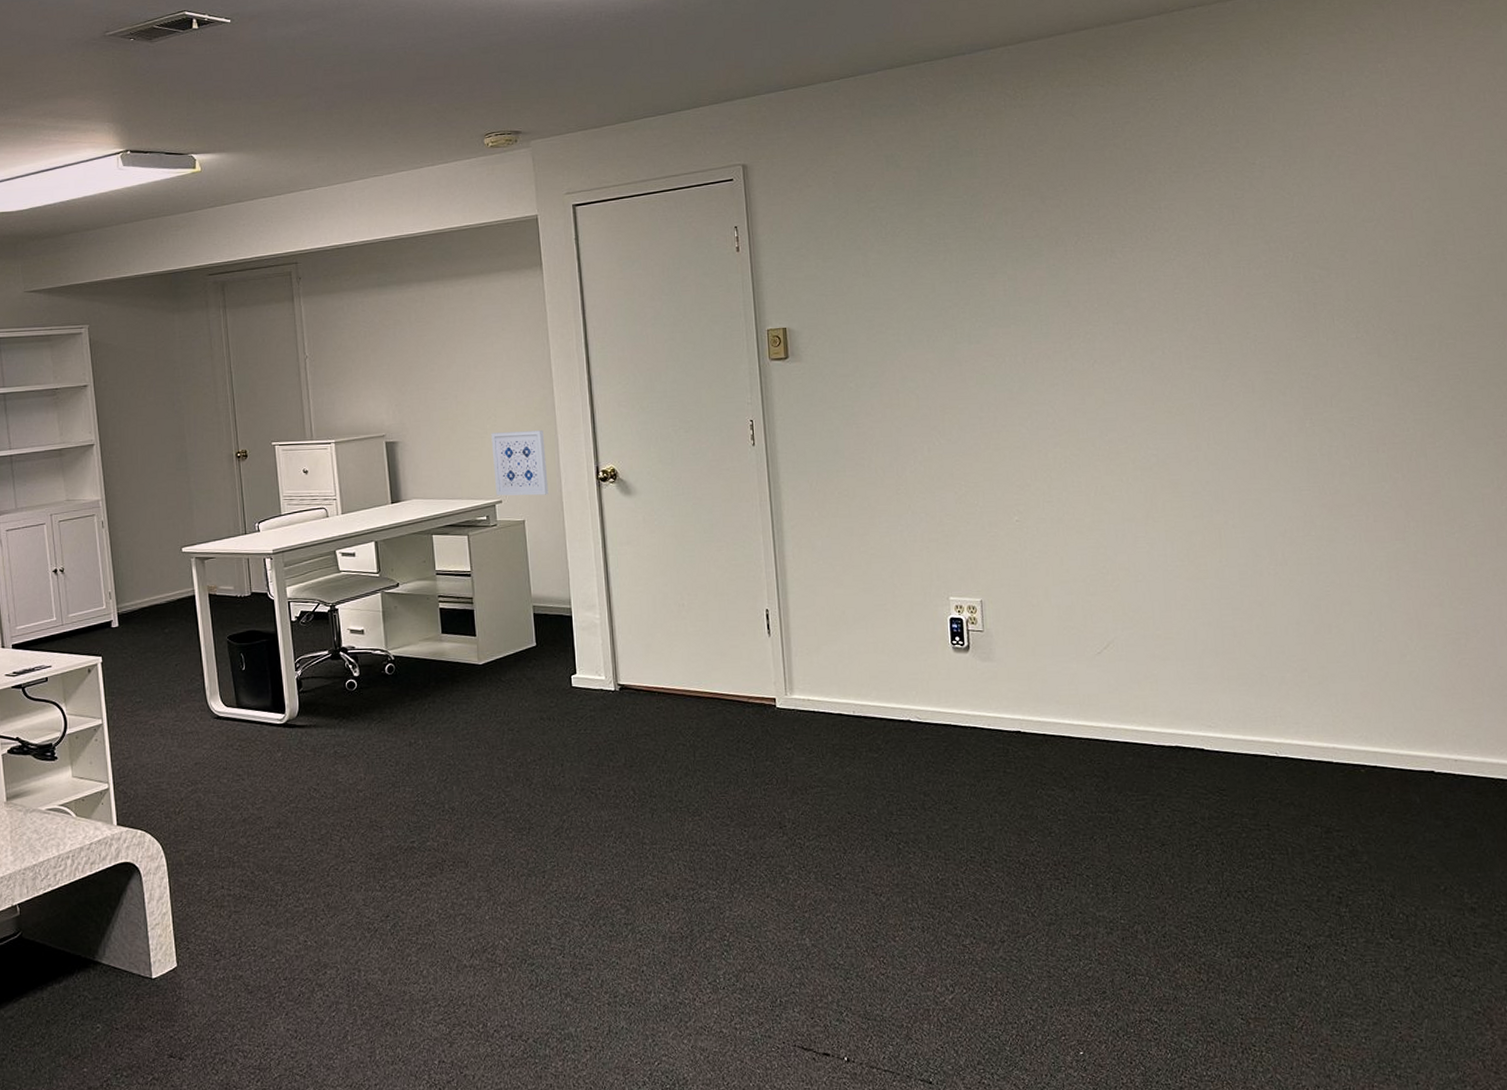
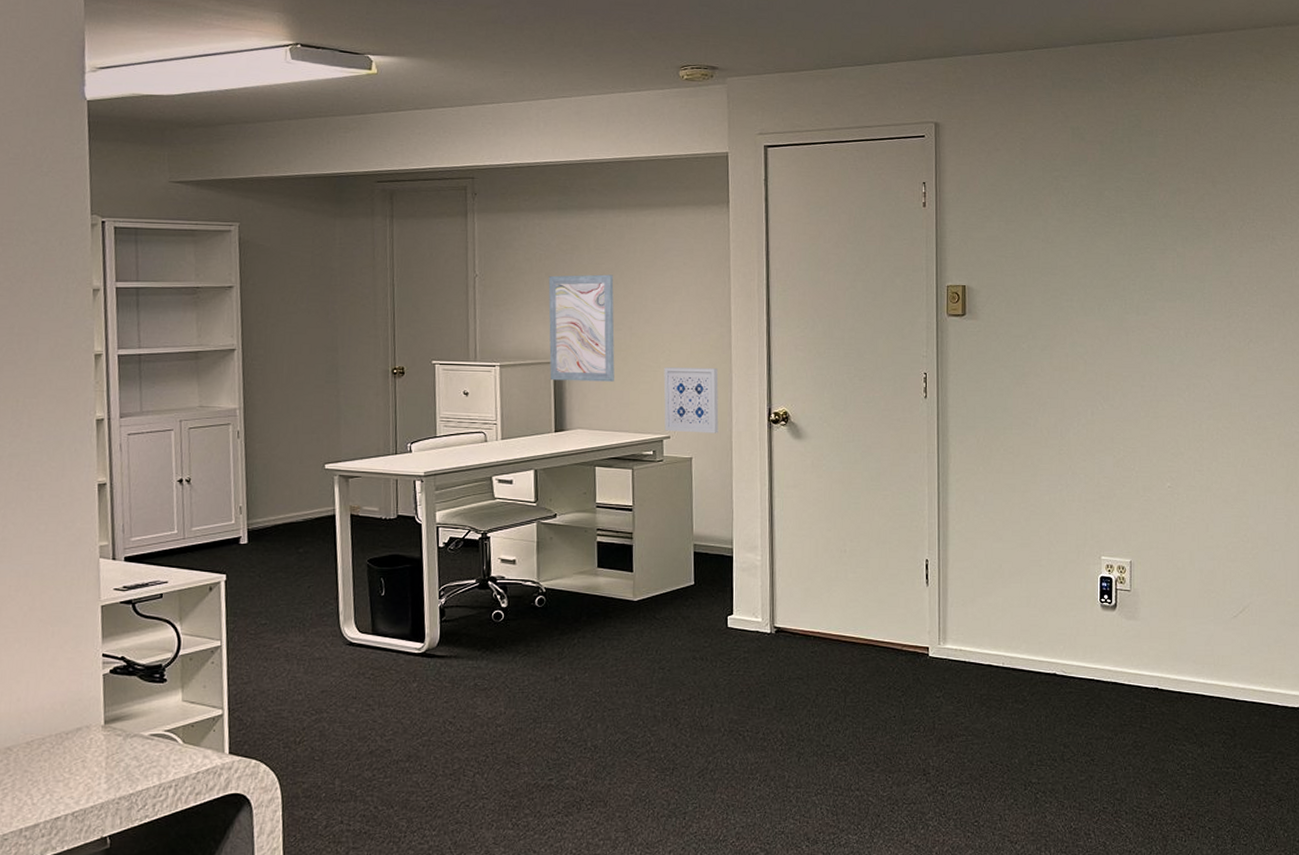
wall art: none [374,346,444,454] -> present [548,274,615,382]

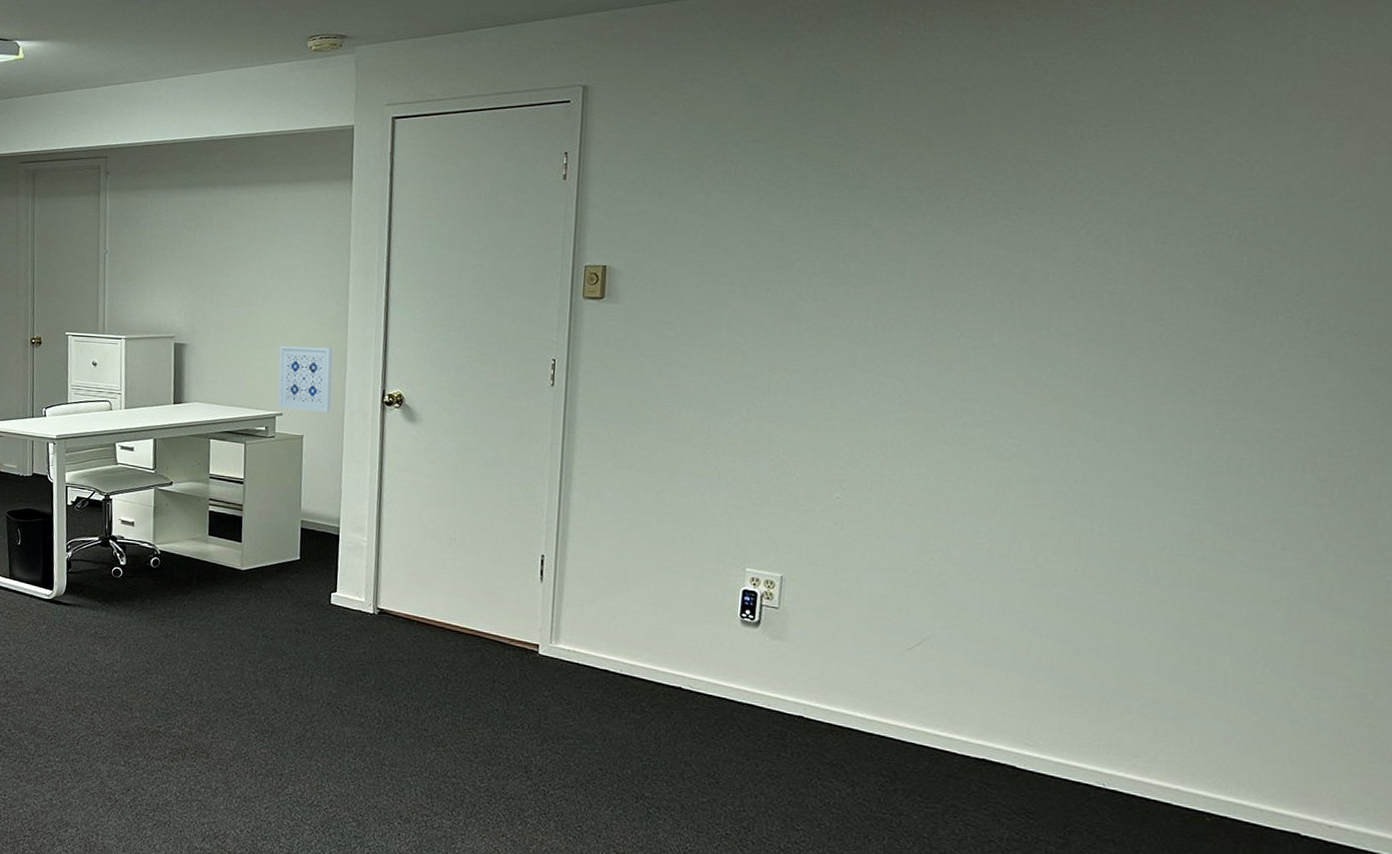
wall art: present [548,274,615,382] -> none [170,251,234,358]

